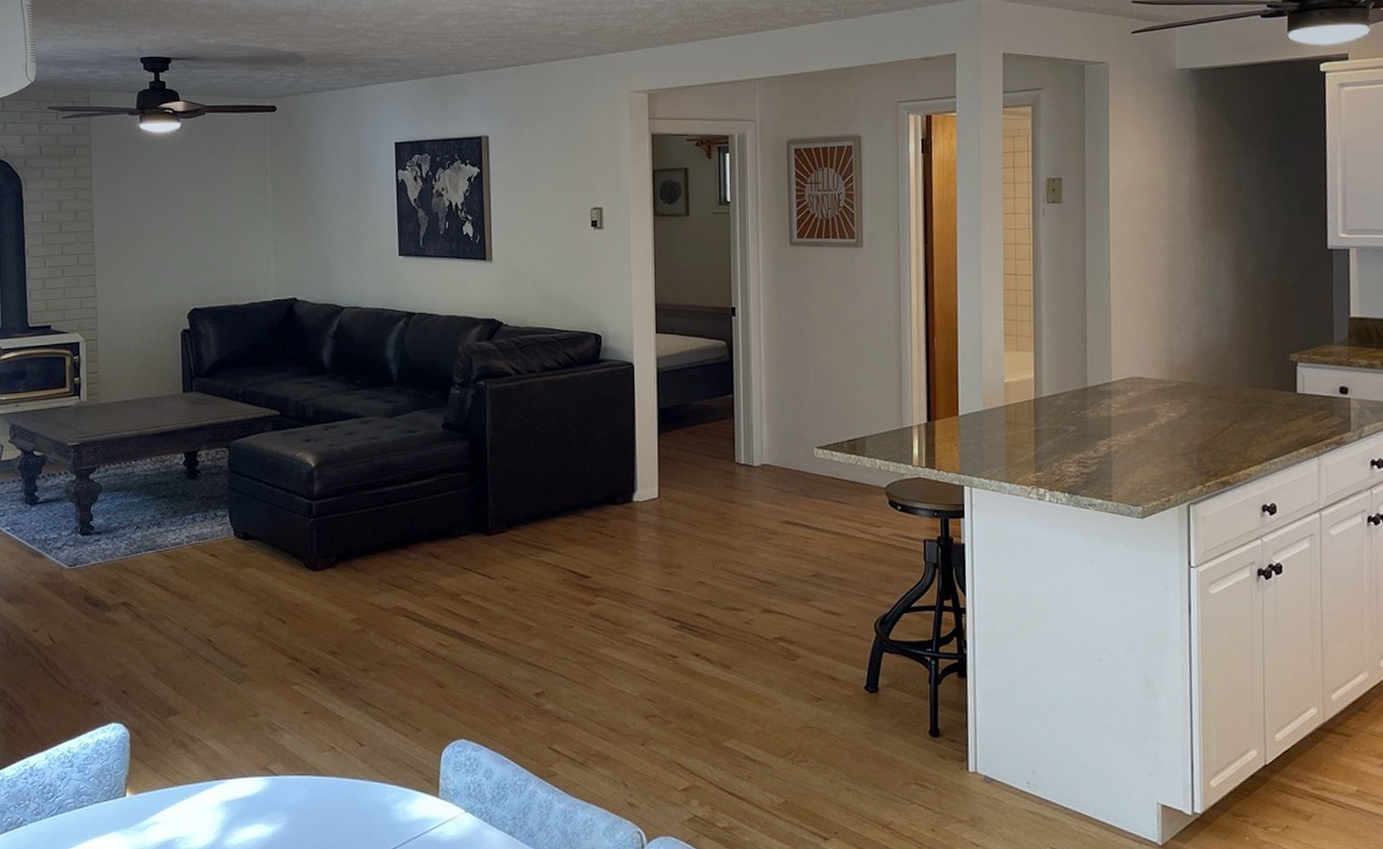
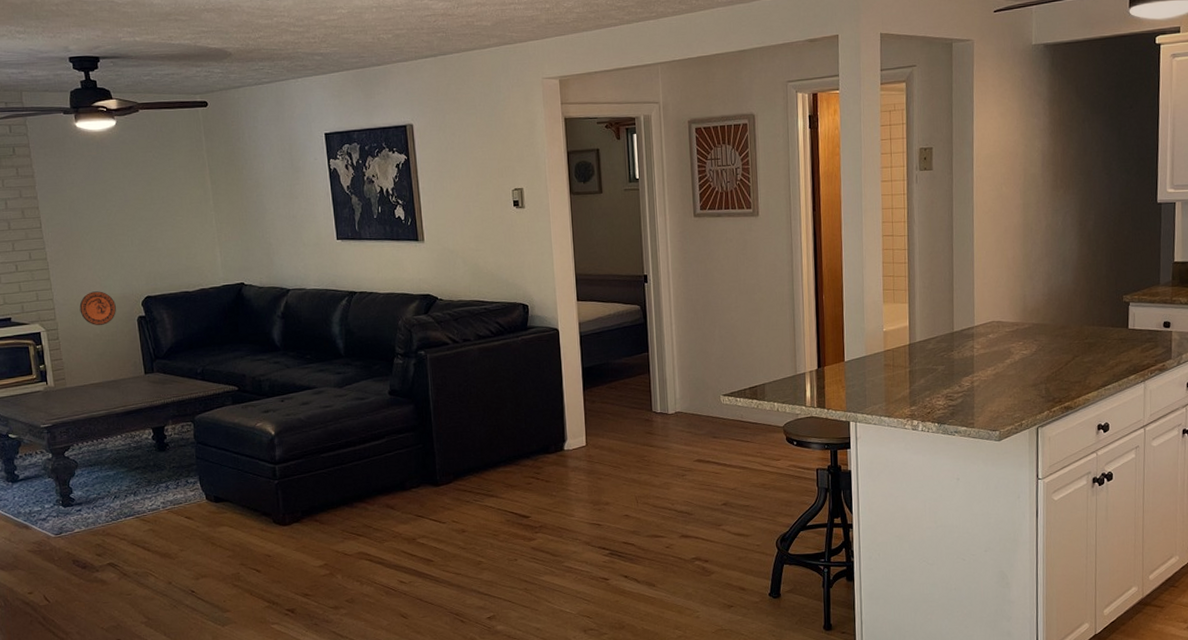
decorative plate: none [122,301,160,337] -> present [79,291,116,325]

